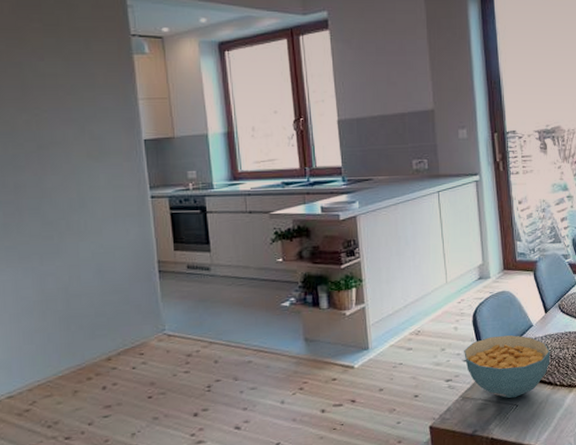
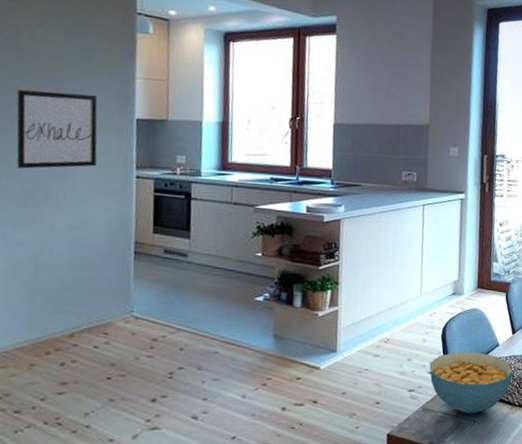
wall art: none [28,121,111,202] -> present [16,89,98,169]

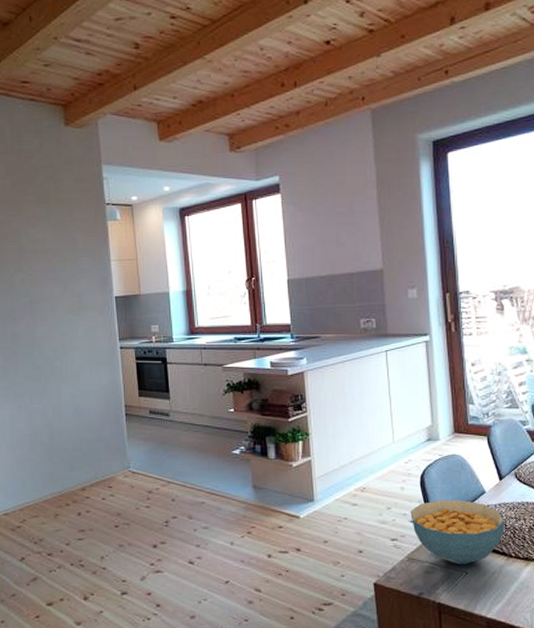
wall art: present [16,89,98,169] -> none [23,280,87,349]

